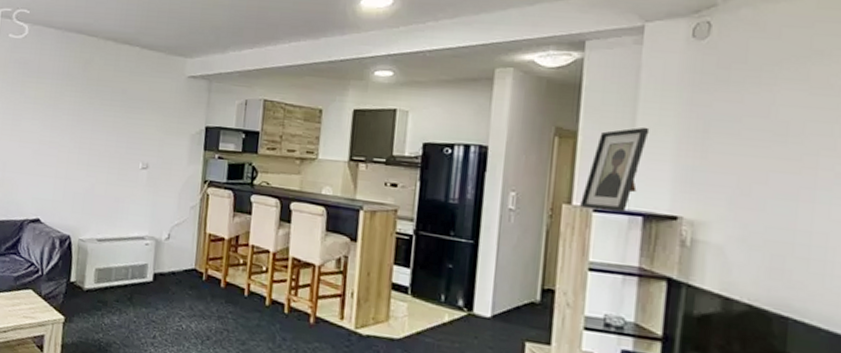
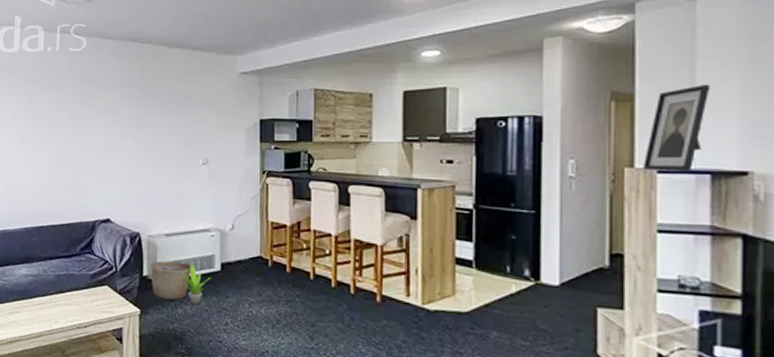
basket: none [78,267,122,309] -> present [151,261,191,300]
potted plant: none [109,272,142,315] -> present [179,264,211,305]

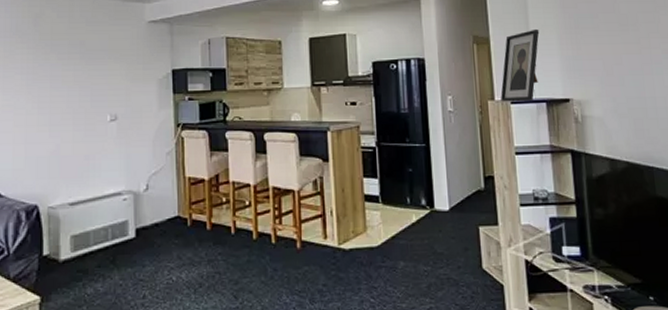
basket: present [151,261,191,300] -> none [53,233,101,280]
potted plant: present [179,264,211,305] -> none [87,234,125,280]

